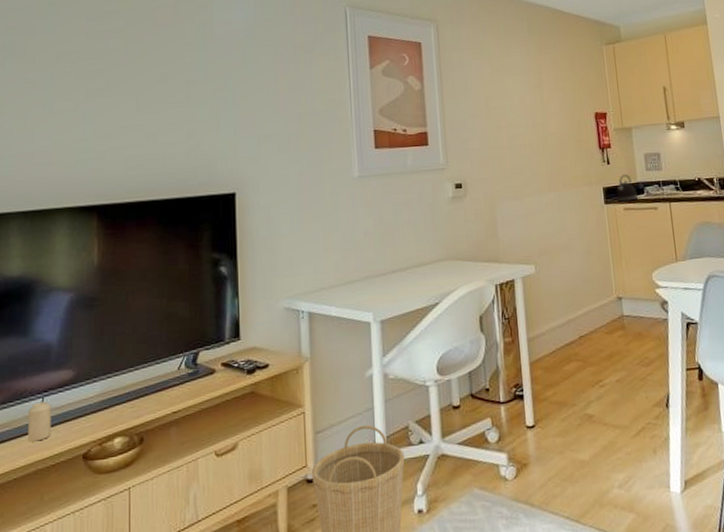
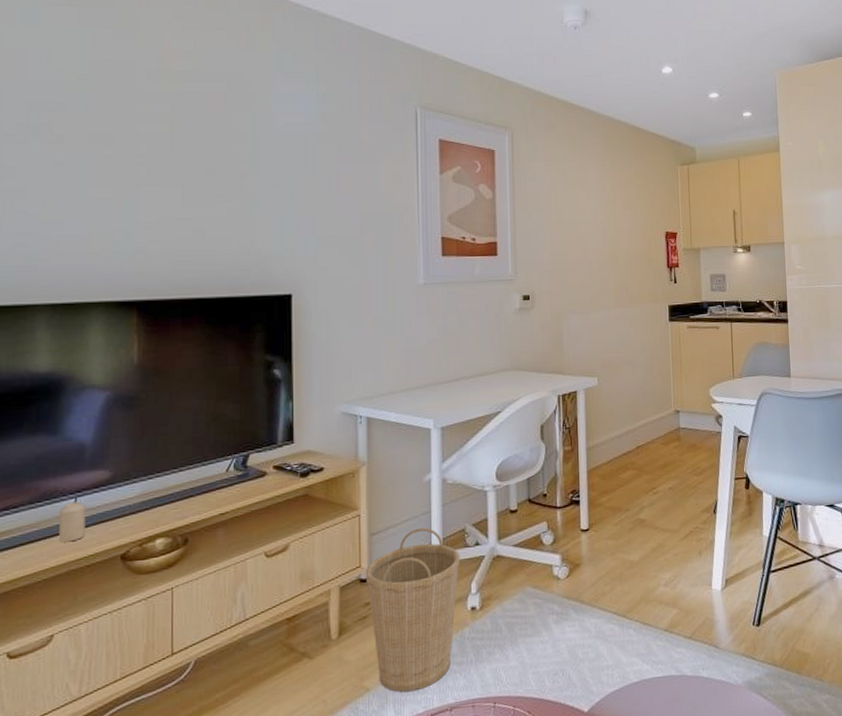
kettle: present [616,173,638,202] -> none [680,293,702,320]

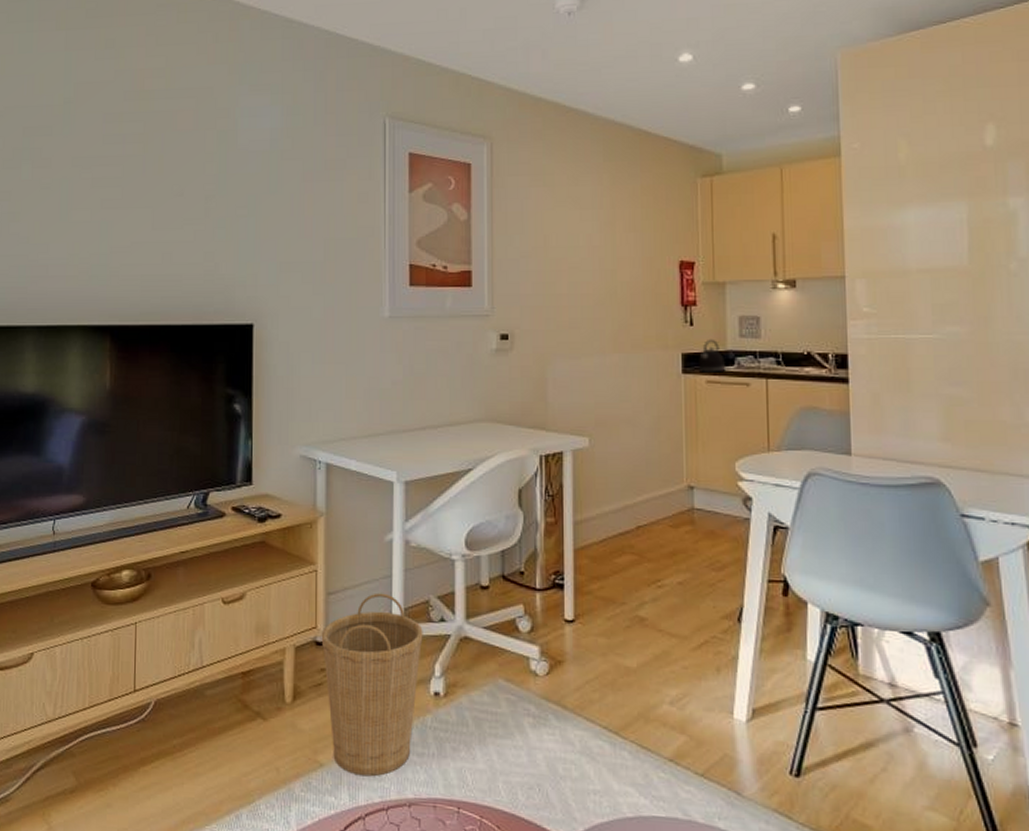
candle: present [59,501,86,543] -> none [40,524,63,563]
kettle: none [680,293,702,320] -> present [697,339,727,373]

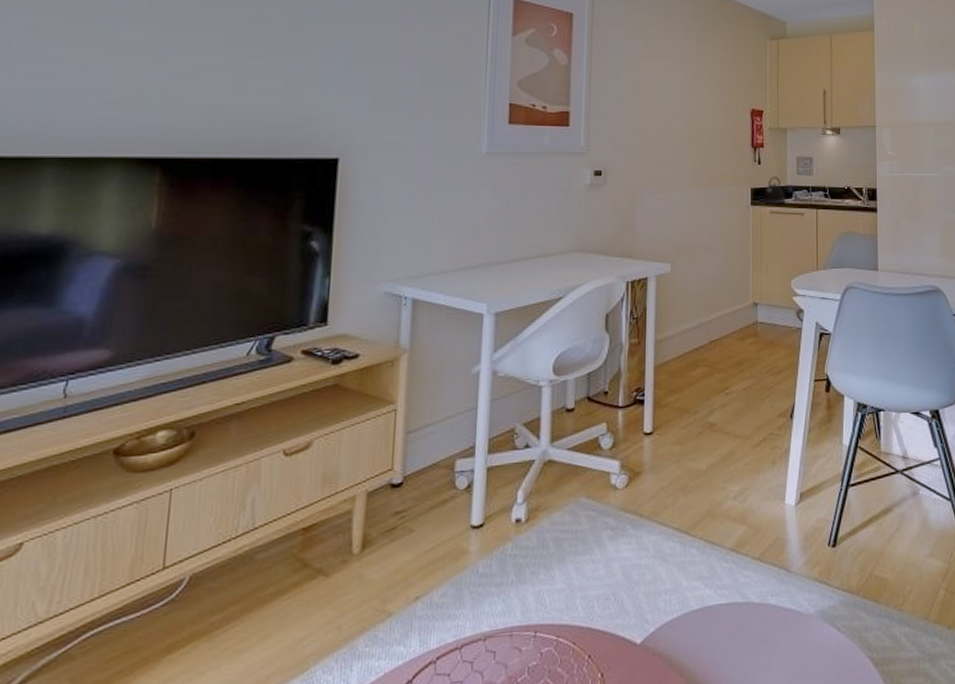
basket: present [321,593,423,777] -> none [397,426,507,618]

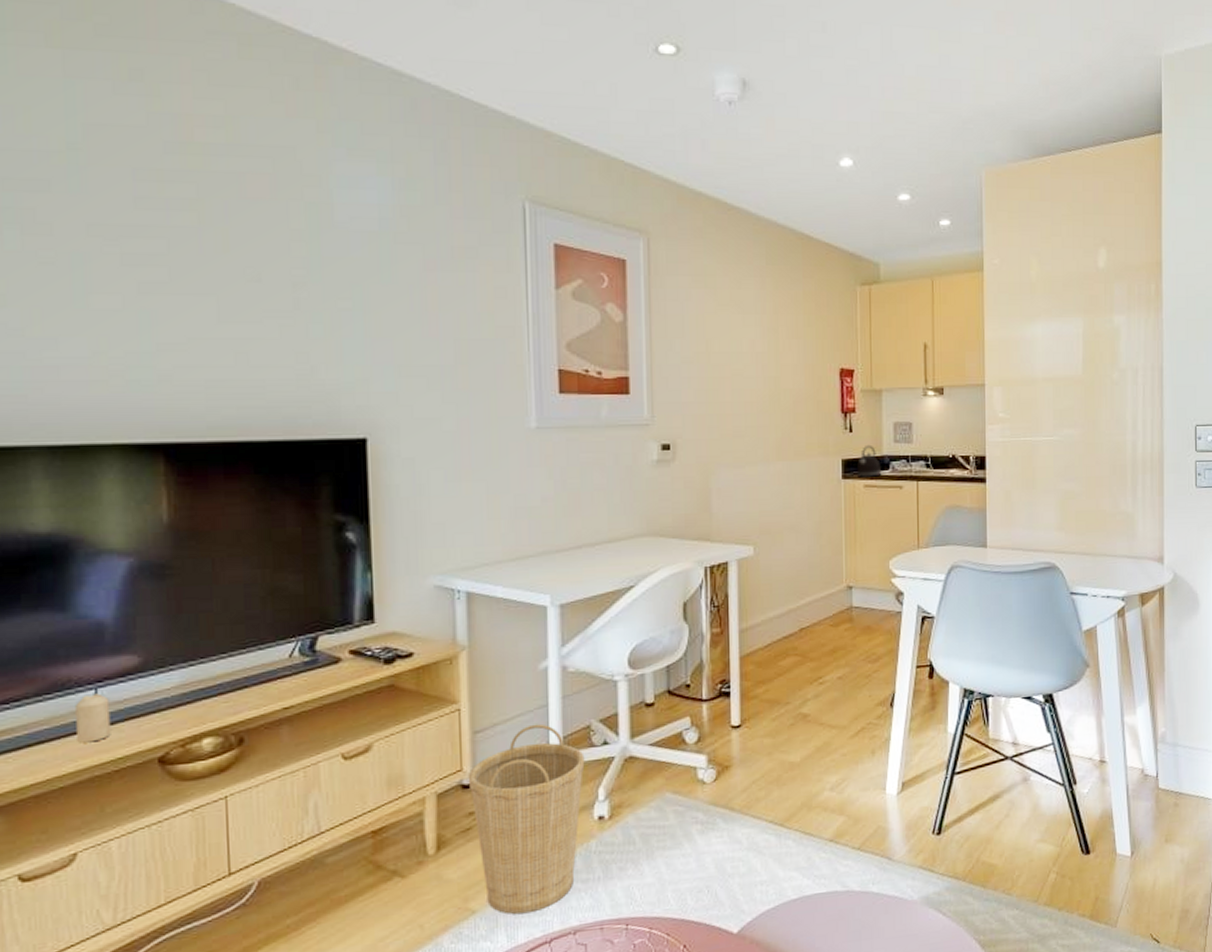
candle: none [42,385,78,433] -> present [75,693,111,743]
basket: none [397,426,507,618] -> present [468,724,585,915]

